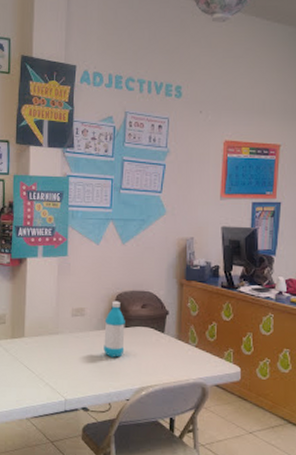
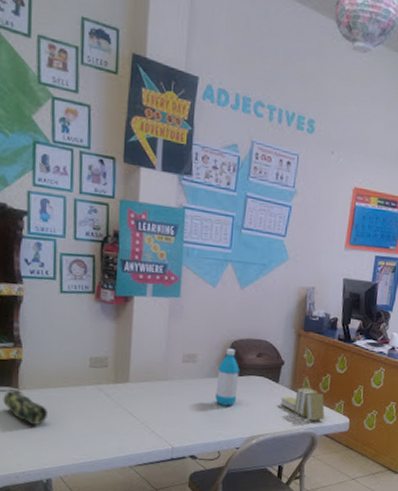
books: none [167,337,215,371] -> present [280,387,325,421]

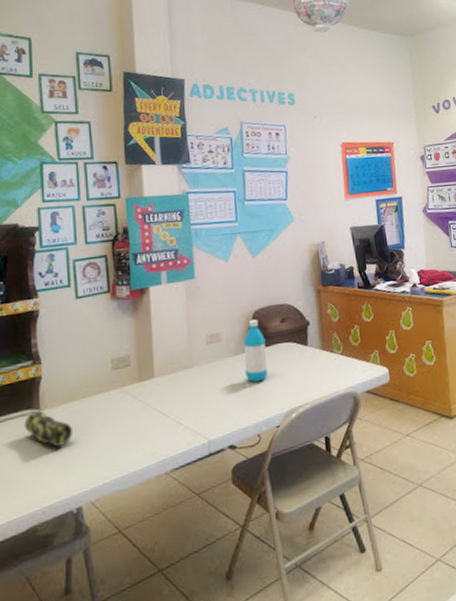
books: present [280,387,325,421] -> none [313,344,363,380]

